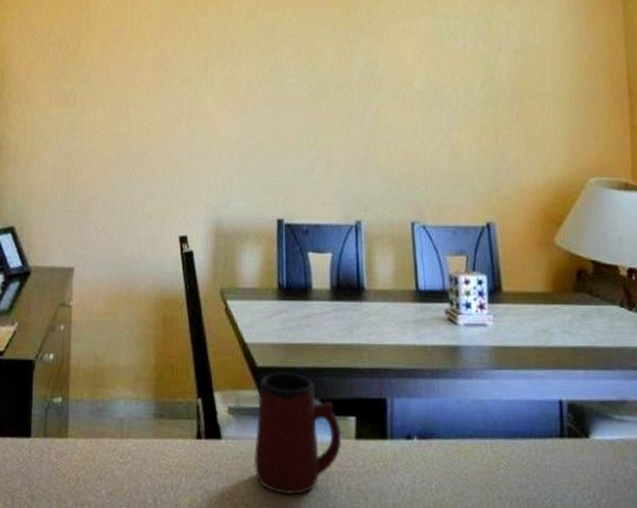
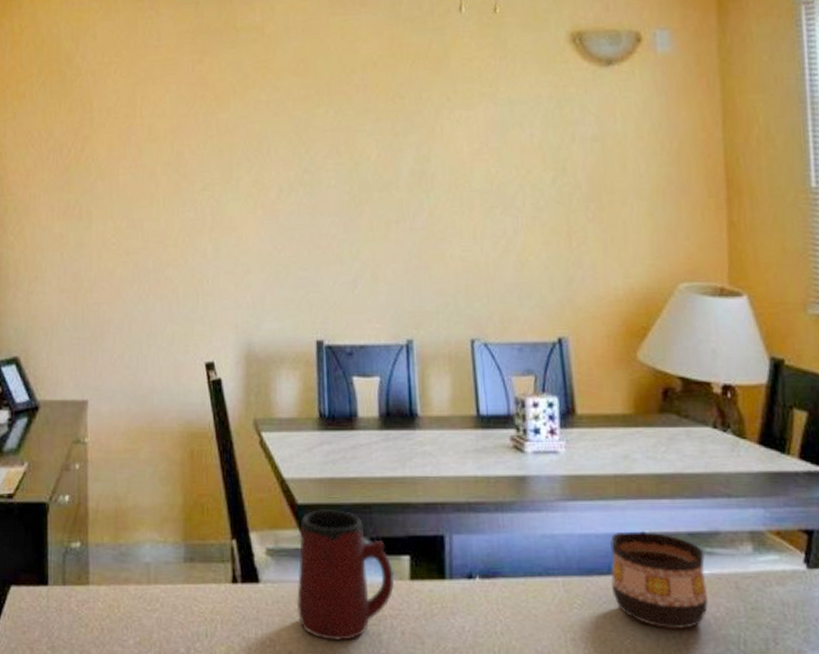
cup: none [532,398,619,490] -> present [610,531,709,629]

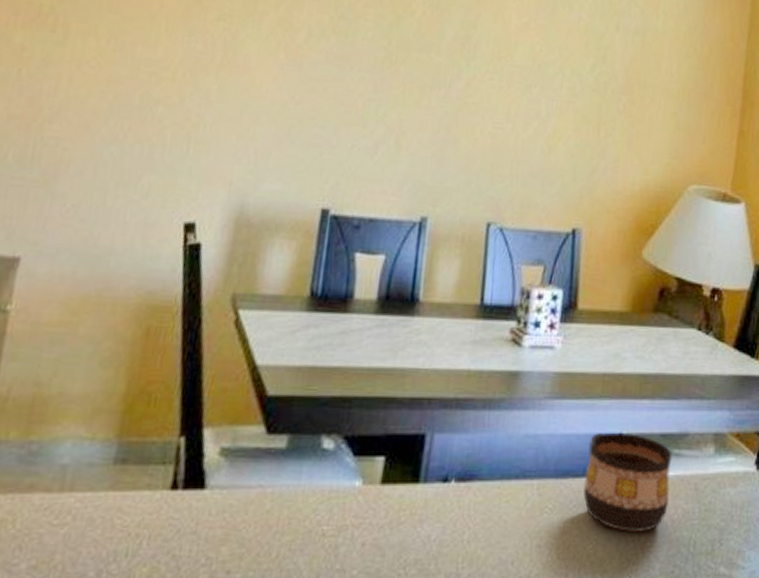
mug: present [296,510,395,641] -> none [245,403,365,556]

